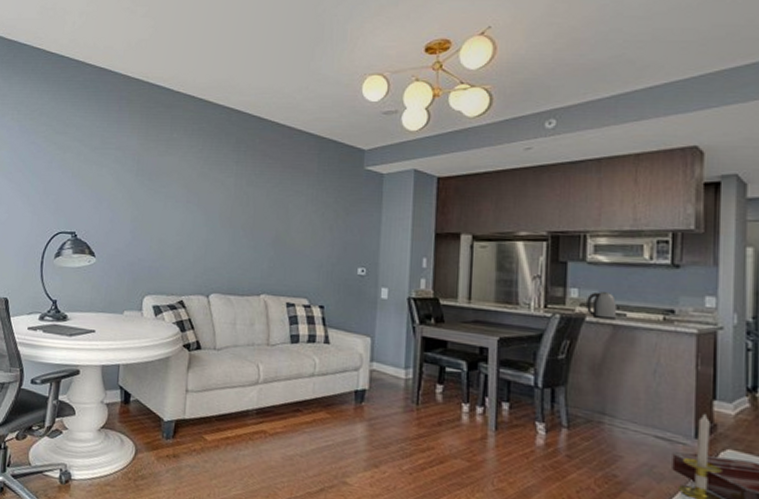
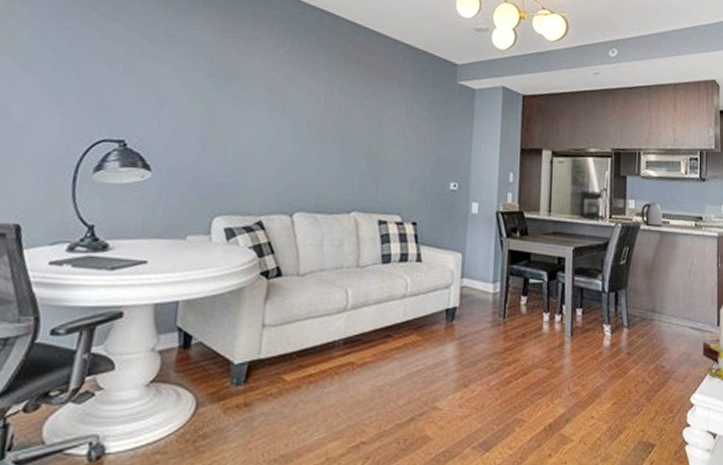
coffee maker: none [506,277,539,311] -> present [579,190,605,221]

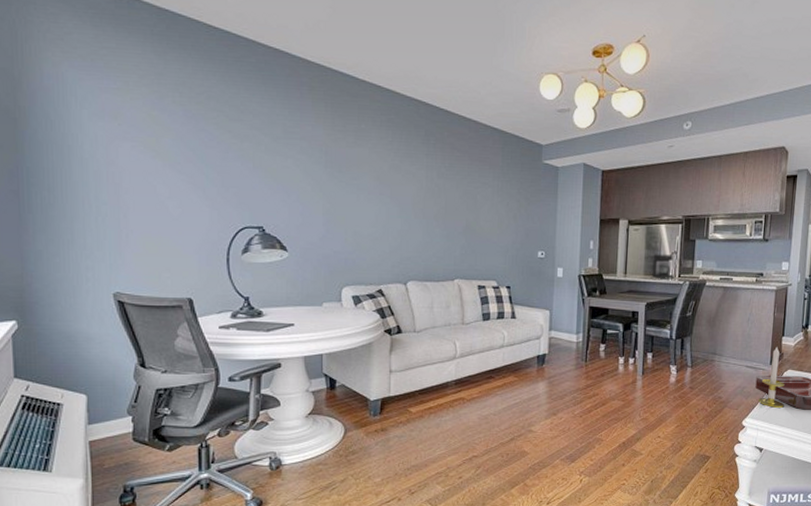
kettle: present [641,202,663,228] -> none [707,262,727,284]

